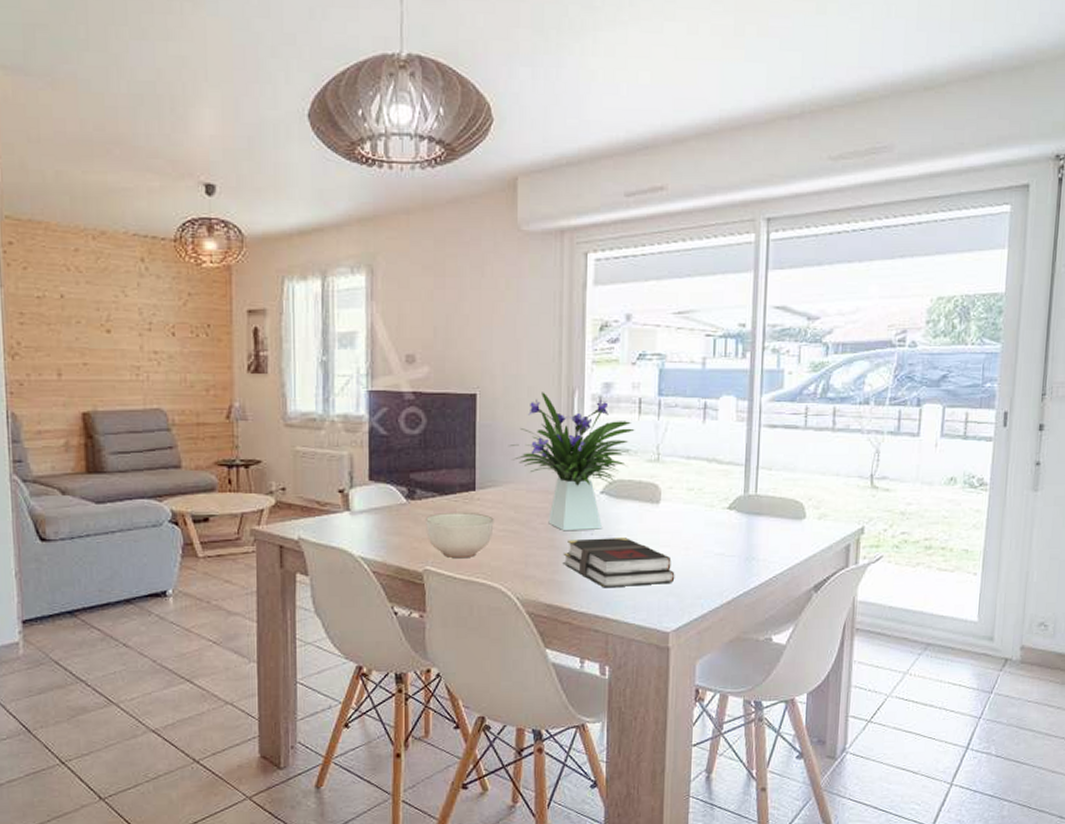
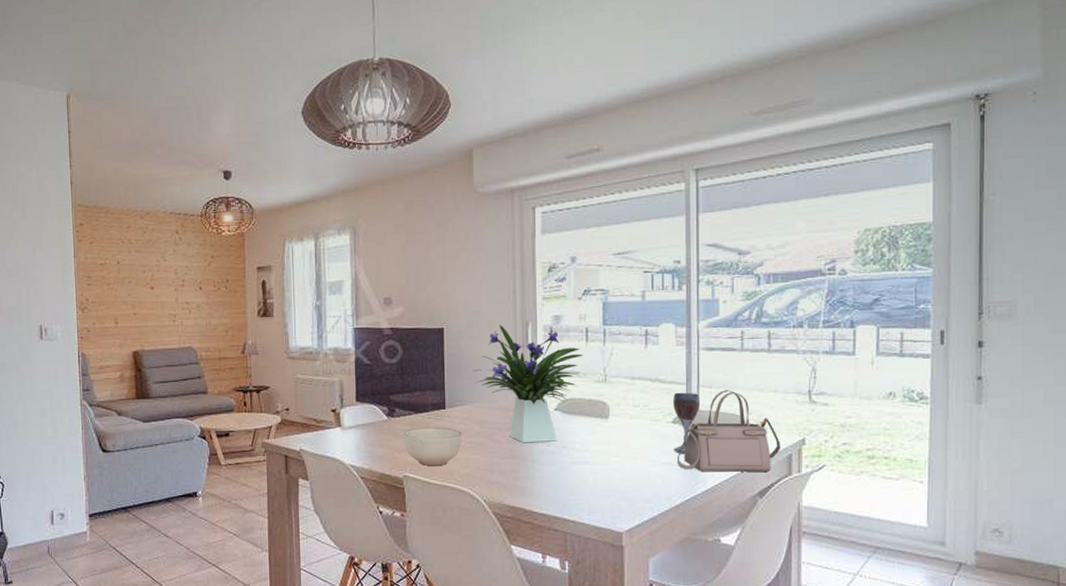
book: present [563,538,675,588] -> none [523,448,626,493]
cup: none [728,474,759,543] -> present [672,392,701,453]
handbag: none [730,472,839,565] -> present [676,390,780,473]

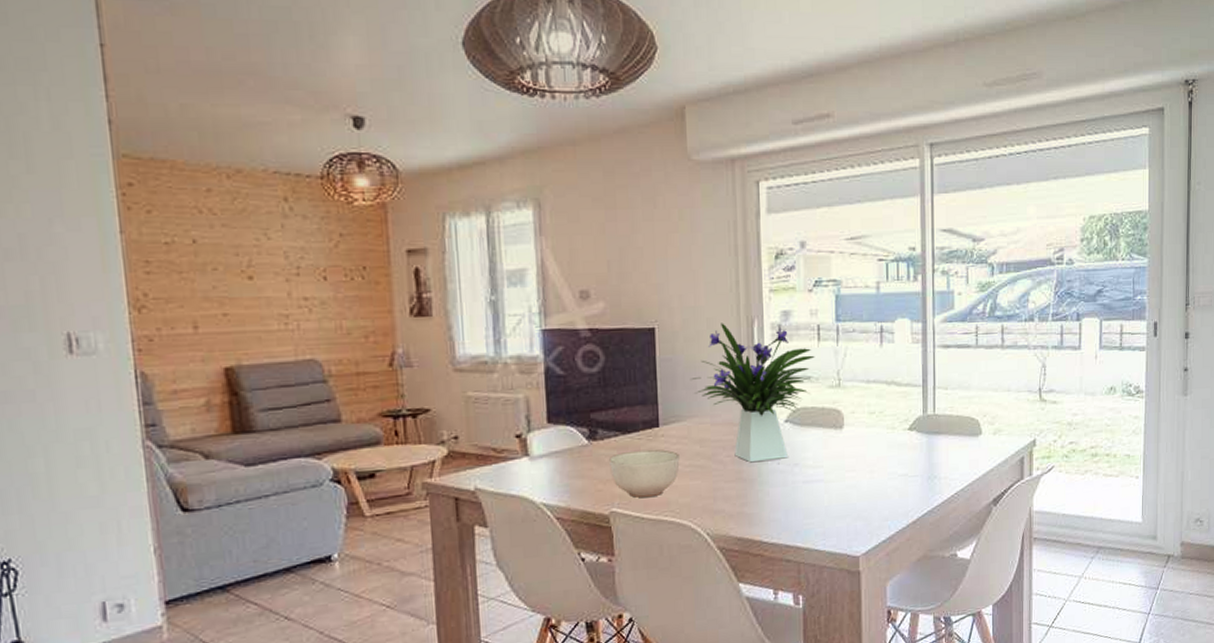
cup: present [672,392,701,453] -> none [908,395,937,463]
handbag: present [676,390,780,473] -> none [913,391,1013,482]

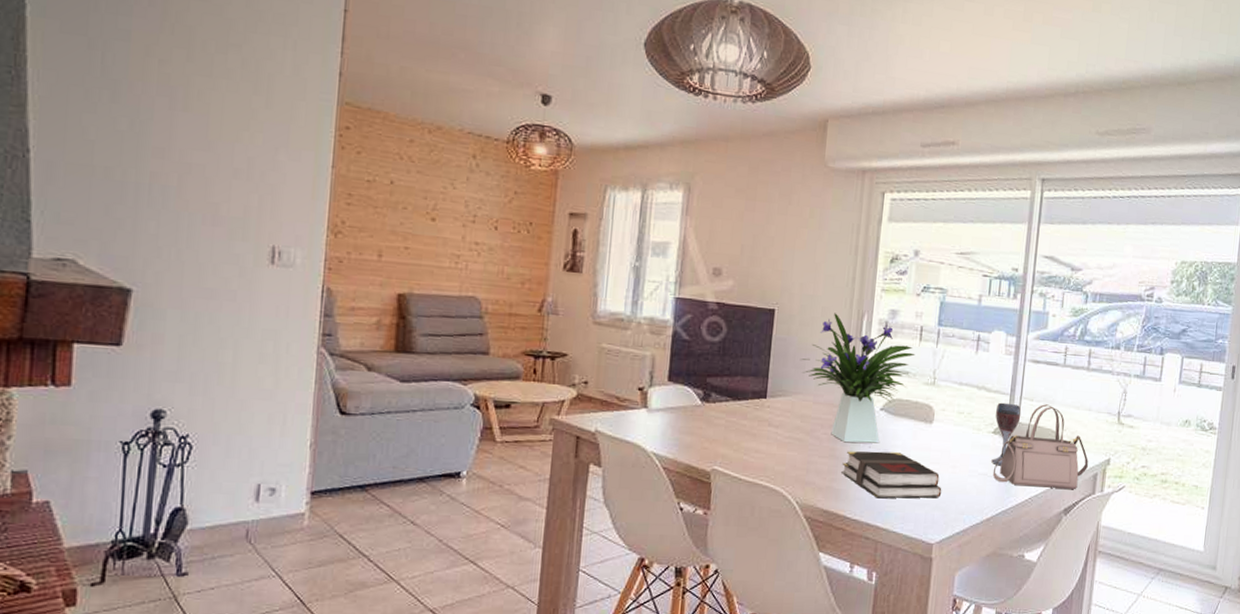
bowl: present [608,449,680,498] -> none [717,416,781,461]
book: none [751,465,862,517] -> present [841,451,942,499]
cup: none [908,395,937,463] -> present [991,402,1022,465]
handbag: none [913,391,1013,482] -> present [992,404,1088,490]

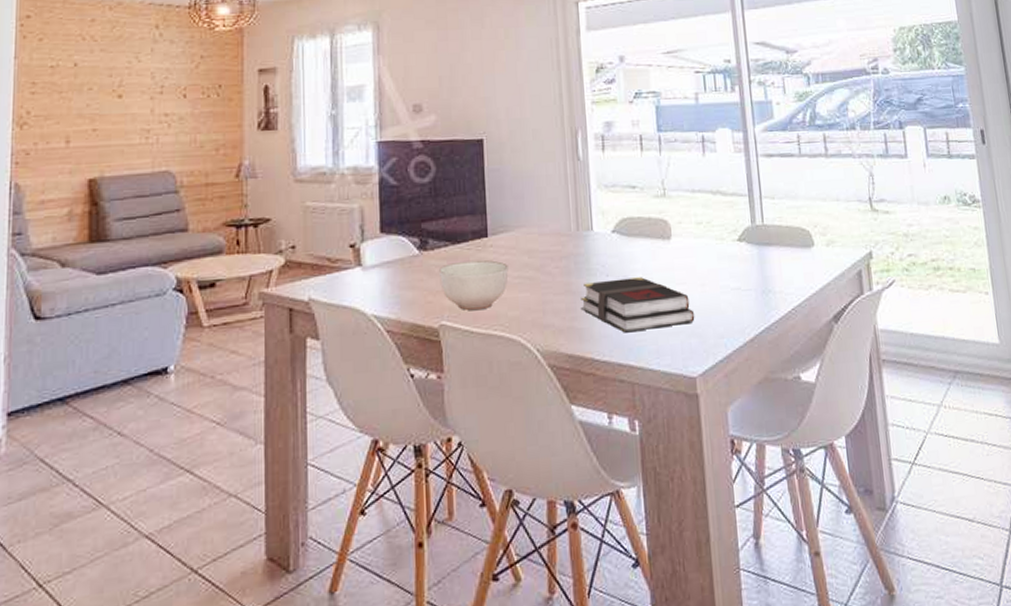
bowl: none [717,416,781,461] -> present [438,260,509,311]
flower arrangement: present [801,313,915,443] -> none [518,134,640,275]
cup: present [991,402,1022,465] -> none [736,204,765,276]
handbag: present [992,404,1088,490] -> none [746,200,849,296]

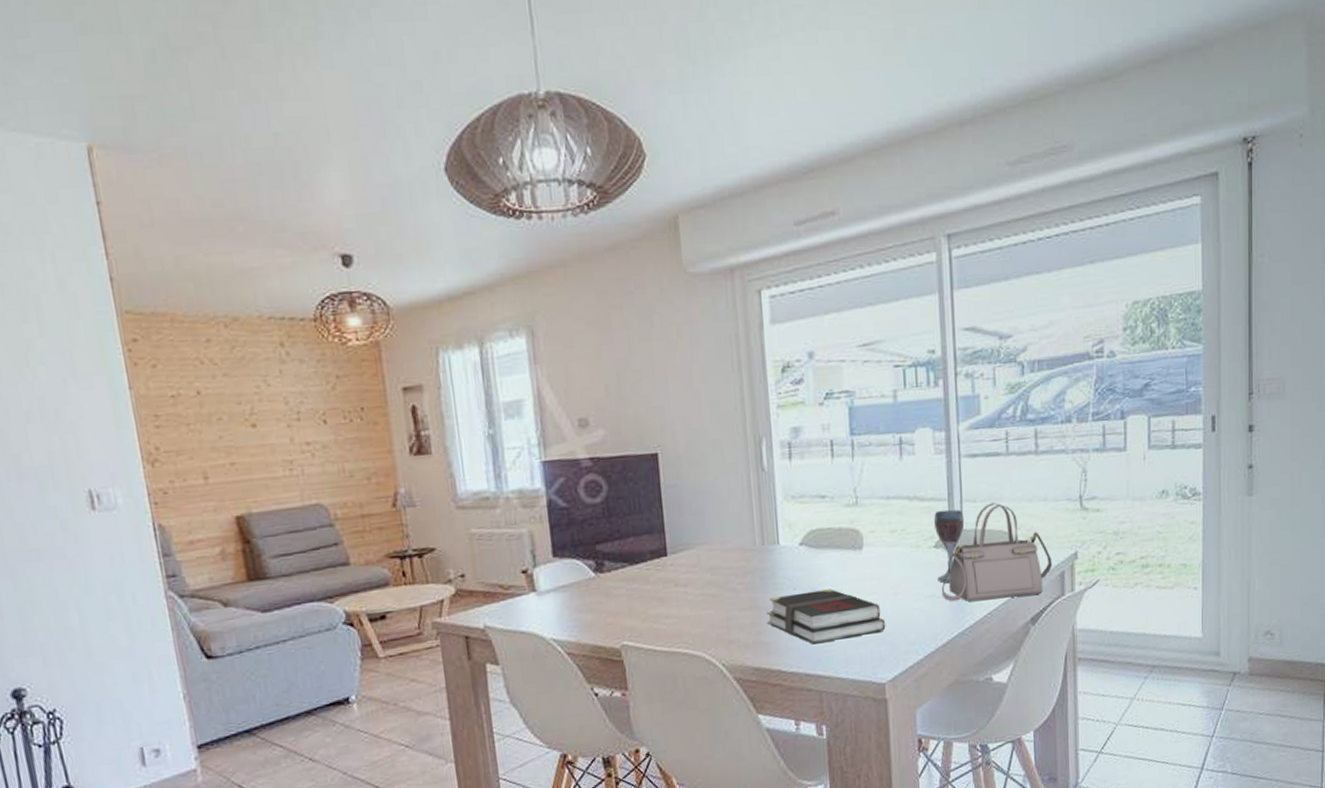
bowl: present [438,260,509,311] -> none [616,579,691,630]
cup: none [736,204,765,276] -> present [933,509,965,583]
handbag: none [746,200,849,296] -> present [941,502,1052,602]

